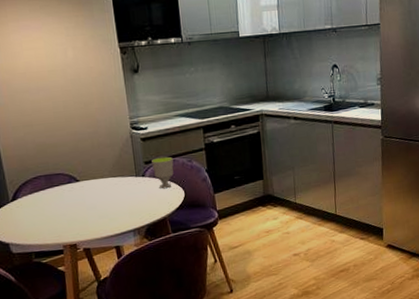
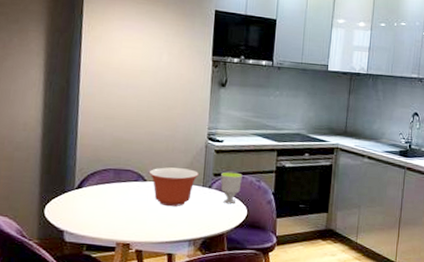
mixing bowl: none [79,161,130,202] -> present [148,167,199,206]

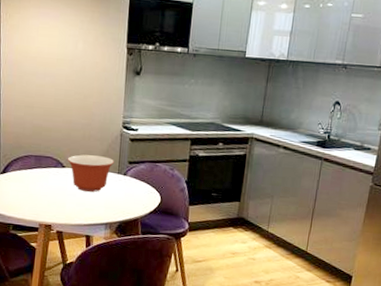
cup: present [220,171,243,205] -> none [135,159,156,191]

